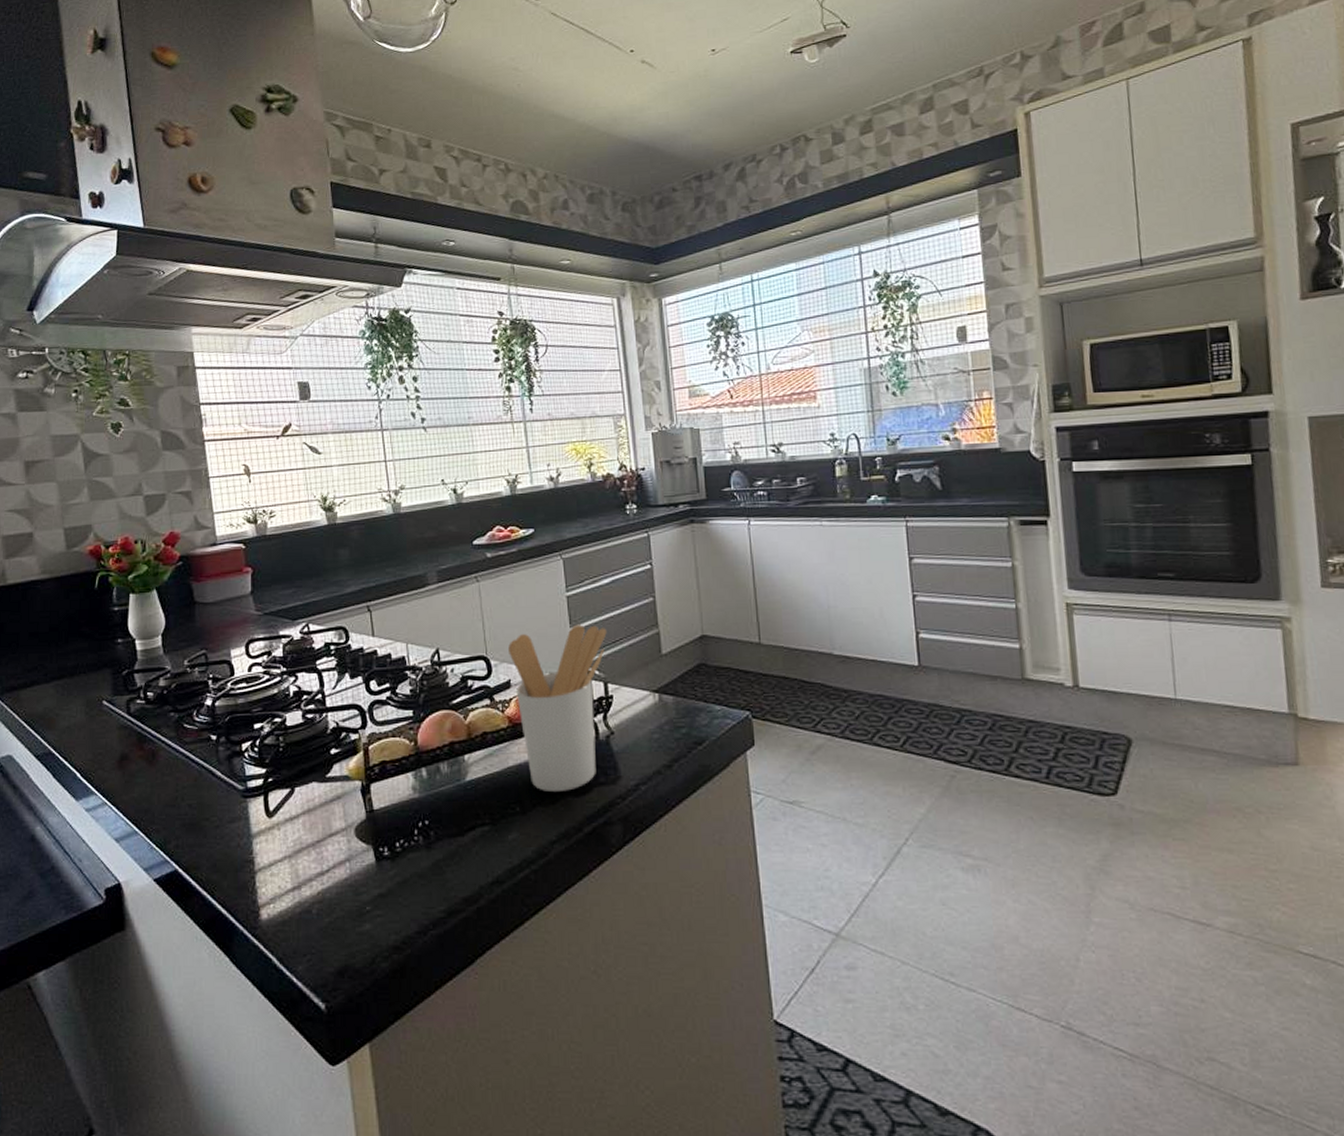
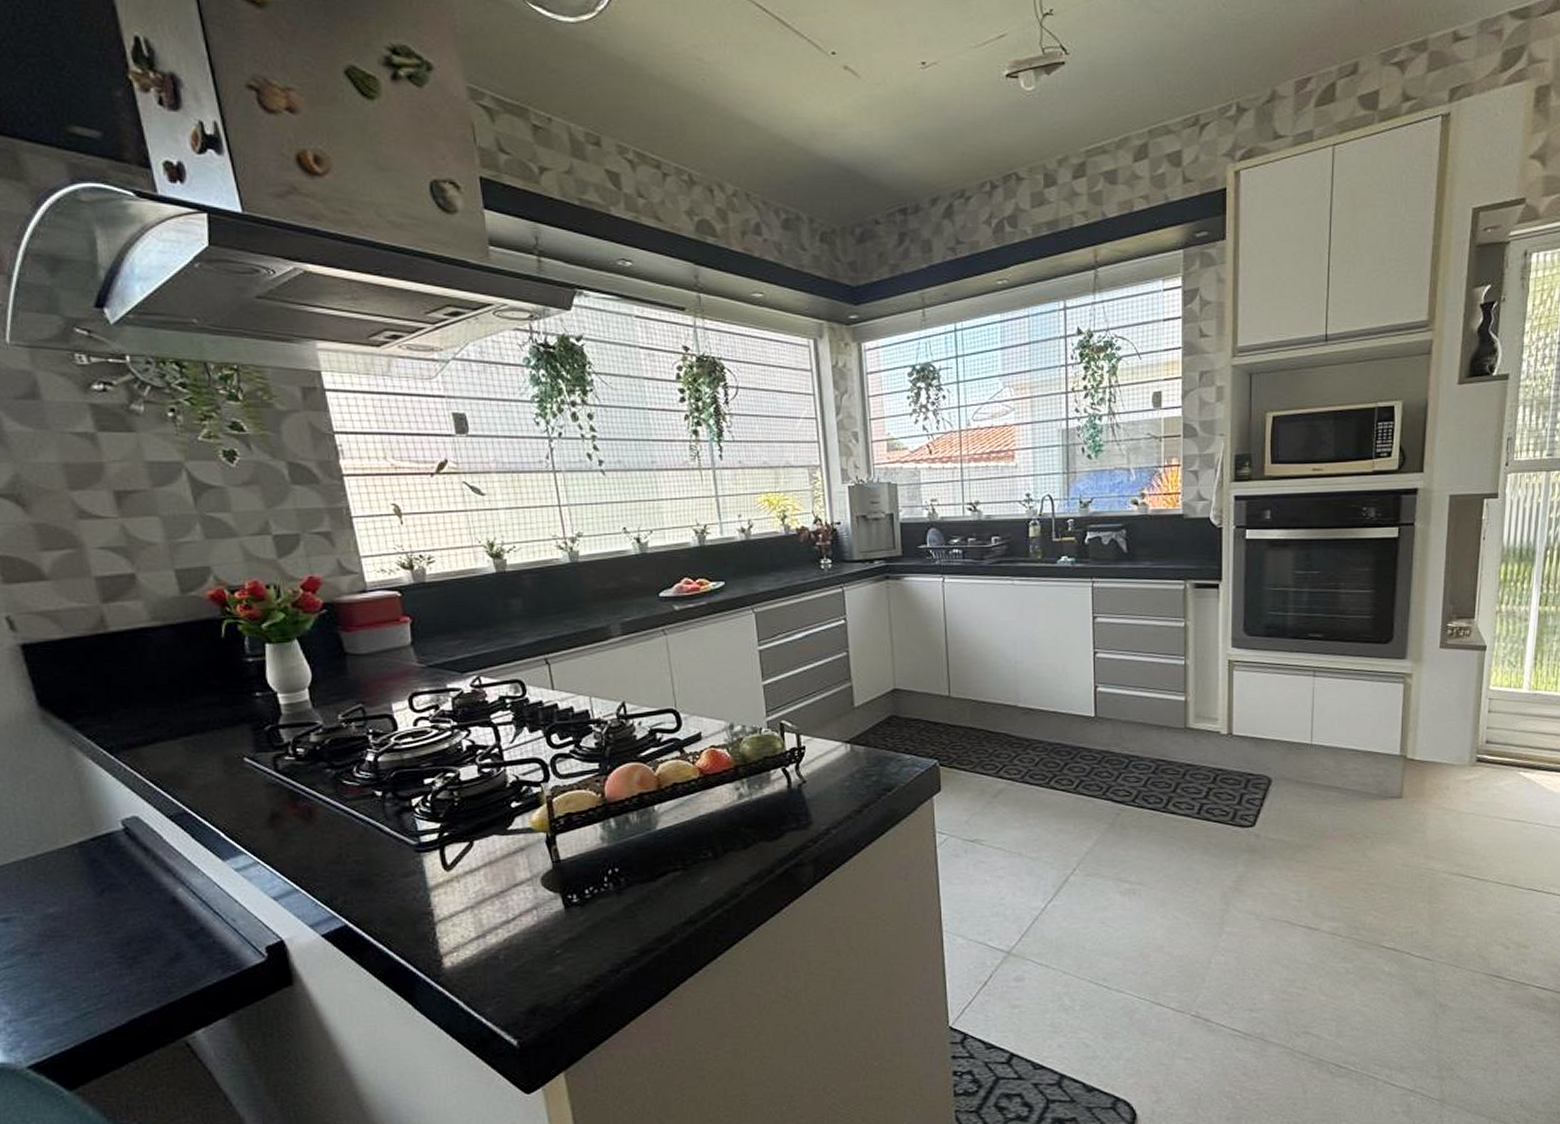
utensil holder: present [508,624,607,793] -> none [699,678,800,838]

